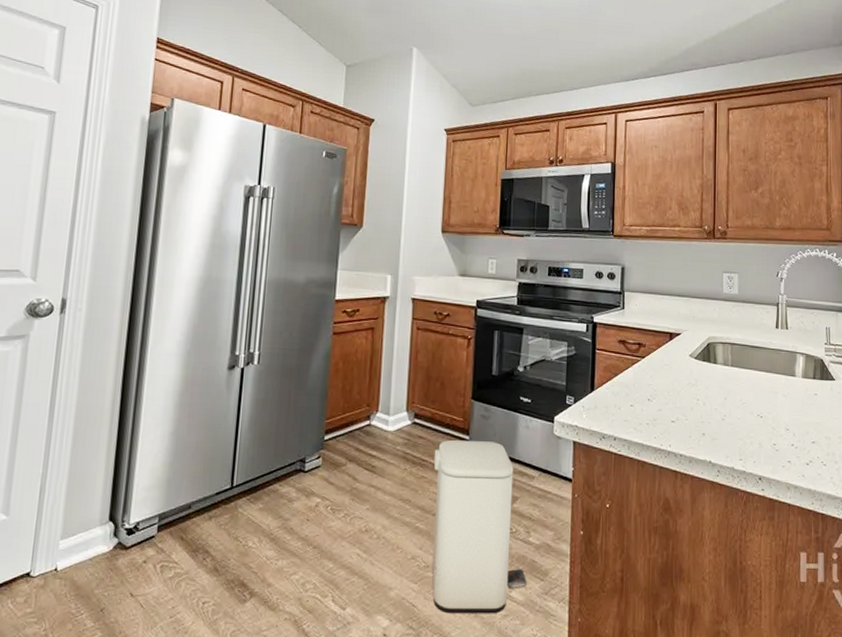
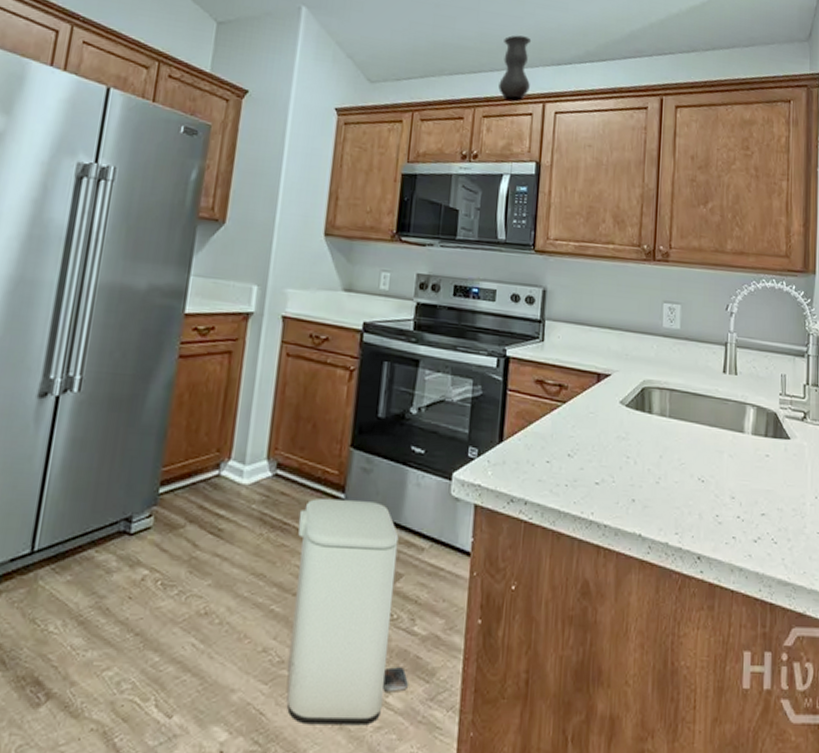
vase: none [577,58,604,114] -> present [498,35,532,102]

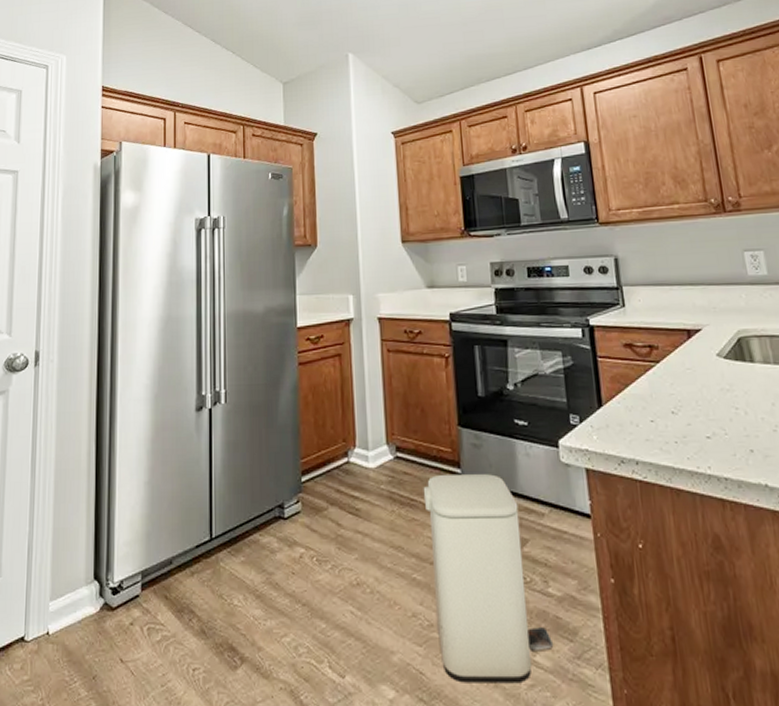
vase: present [498,35,532,102] -> none [532,31,565,93]

